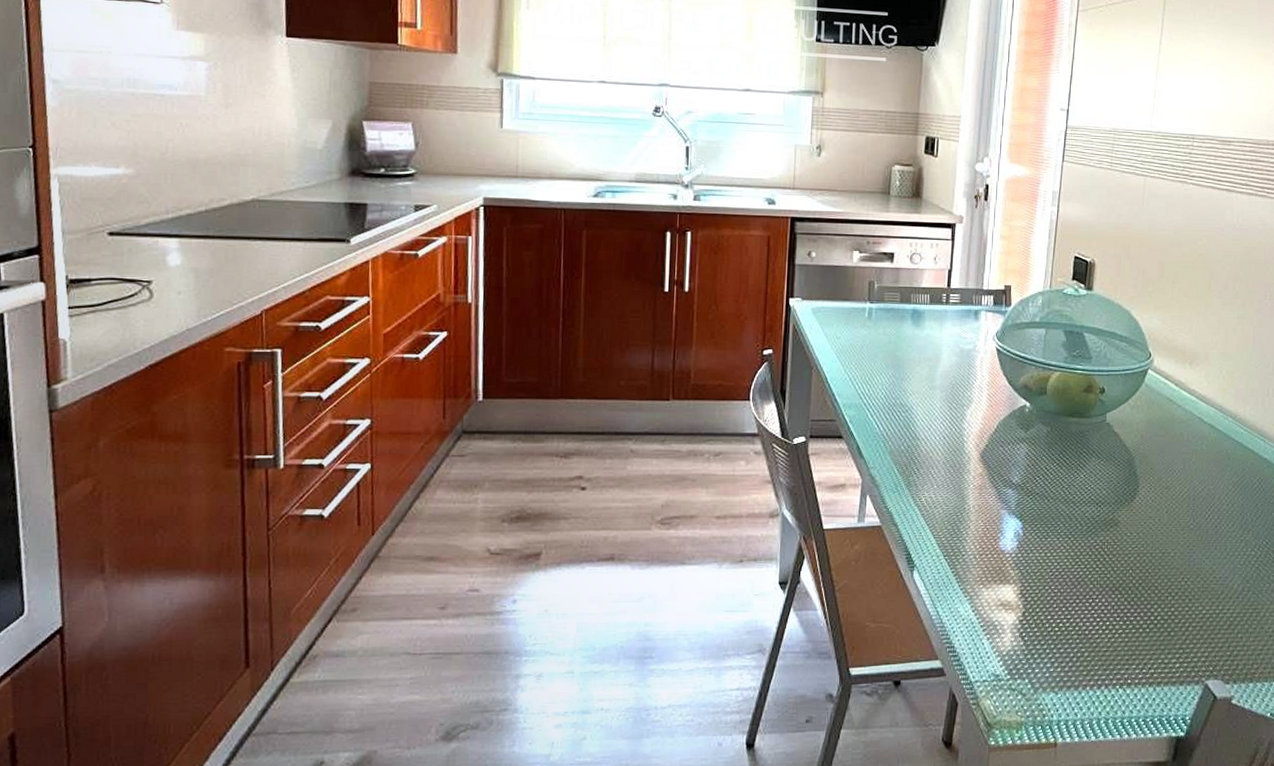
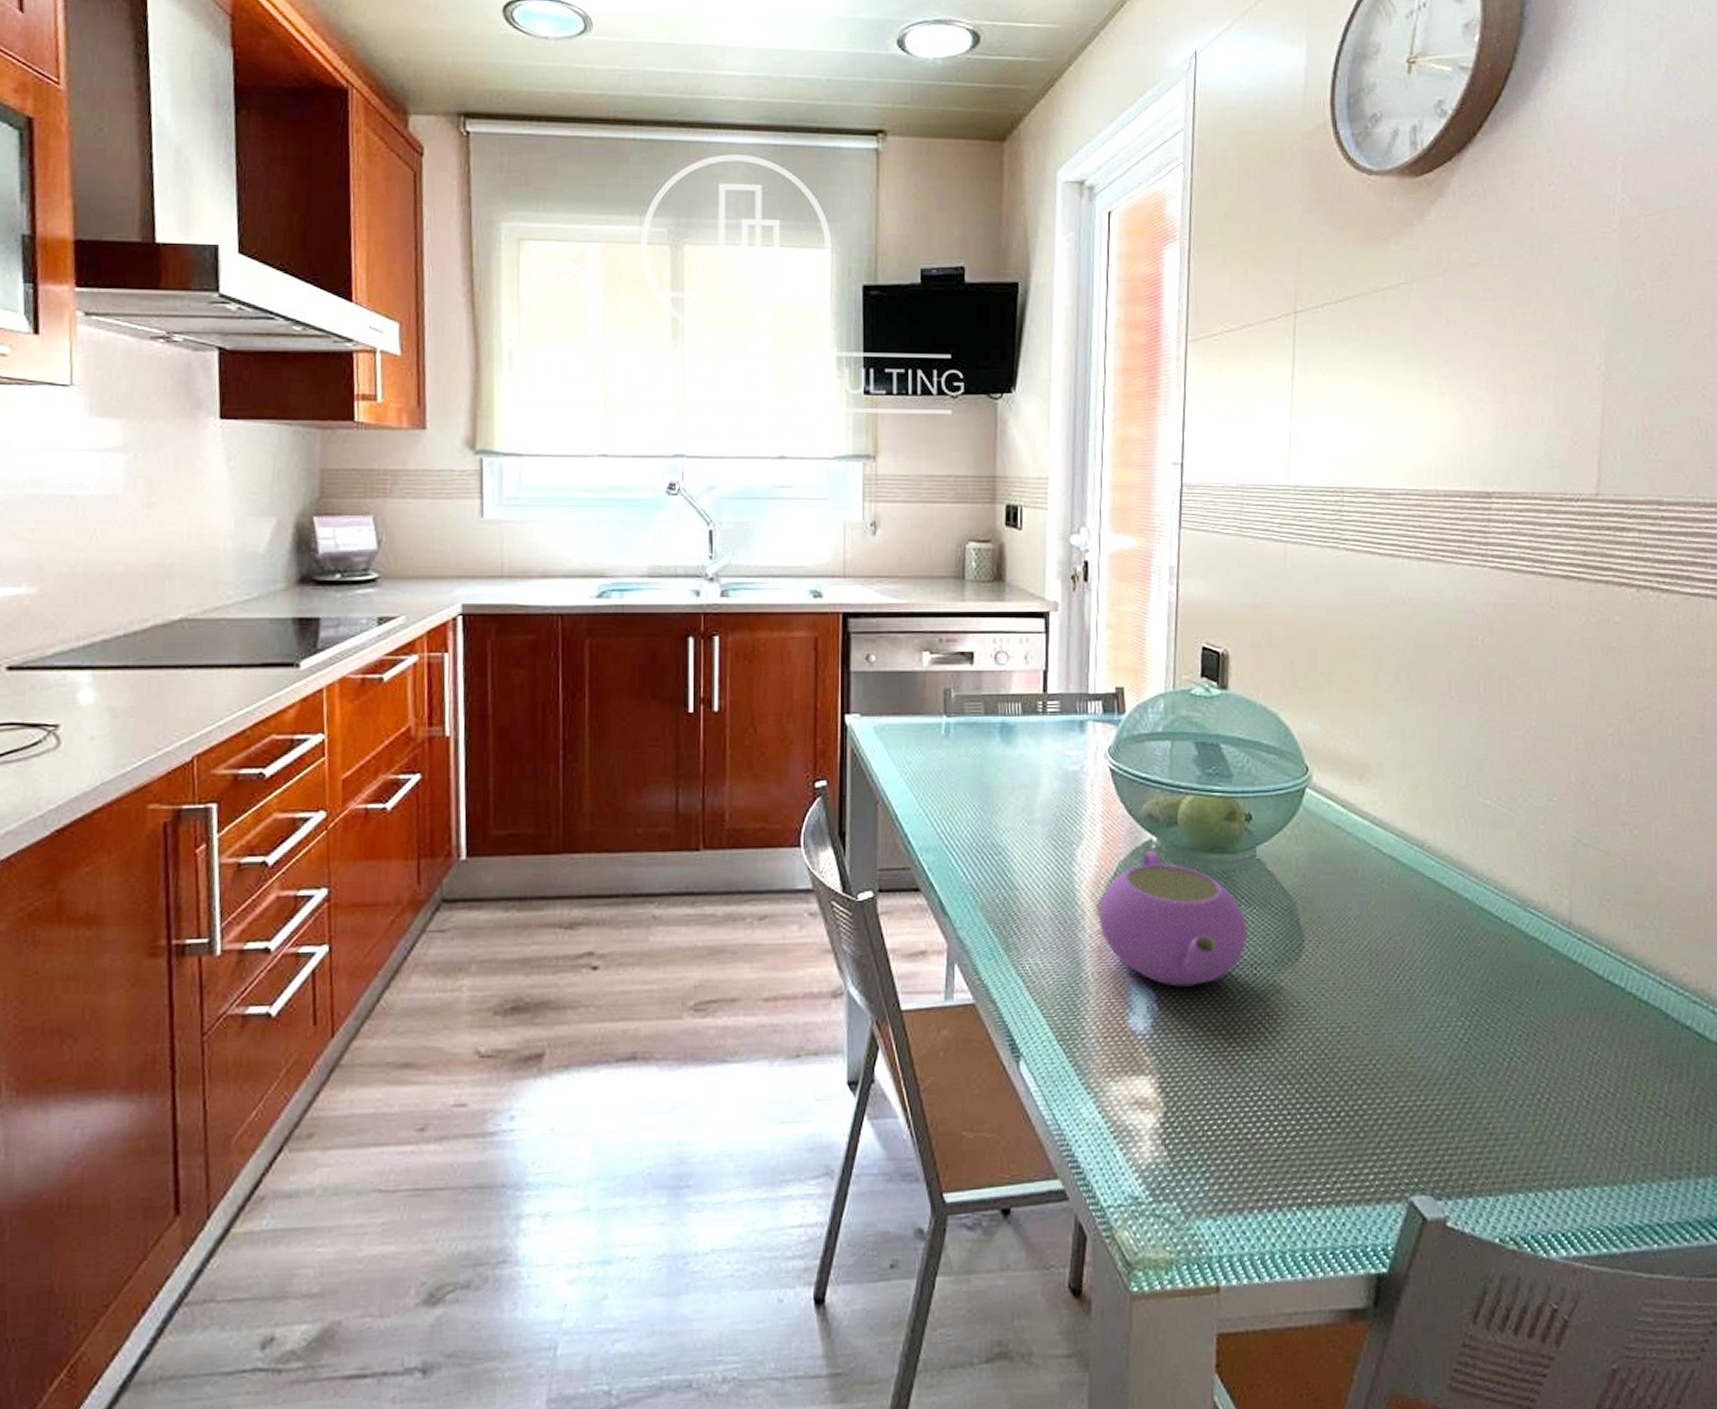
teapot: none [981,413,1096,518] -> present [1098,851,1248,987]

